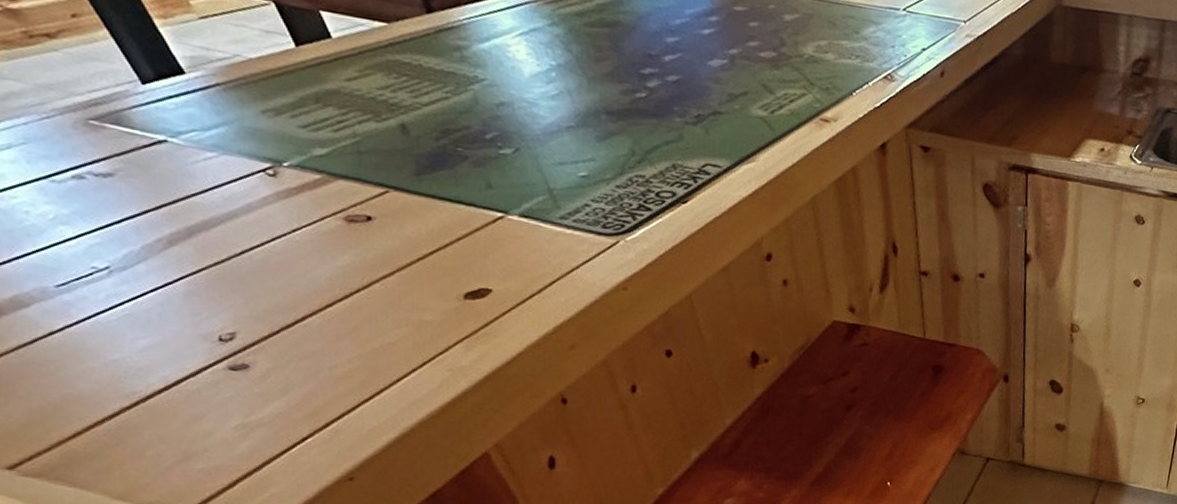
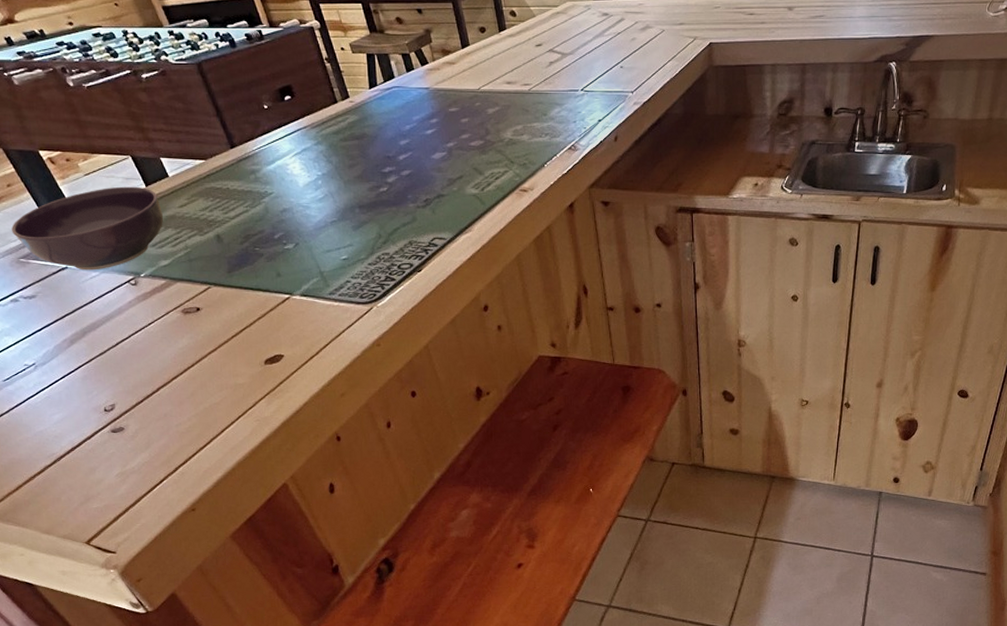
bowl: none [77,39,320,150] -> present [12,186,163,271]

